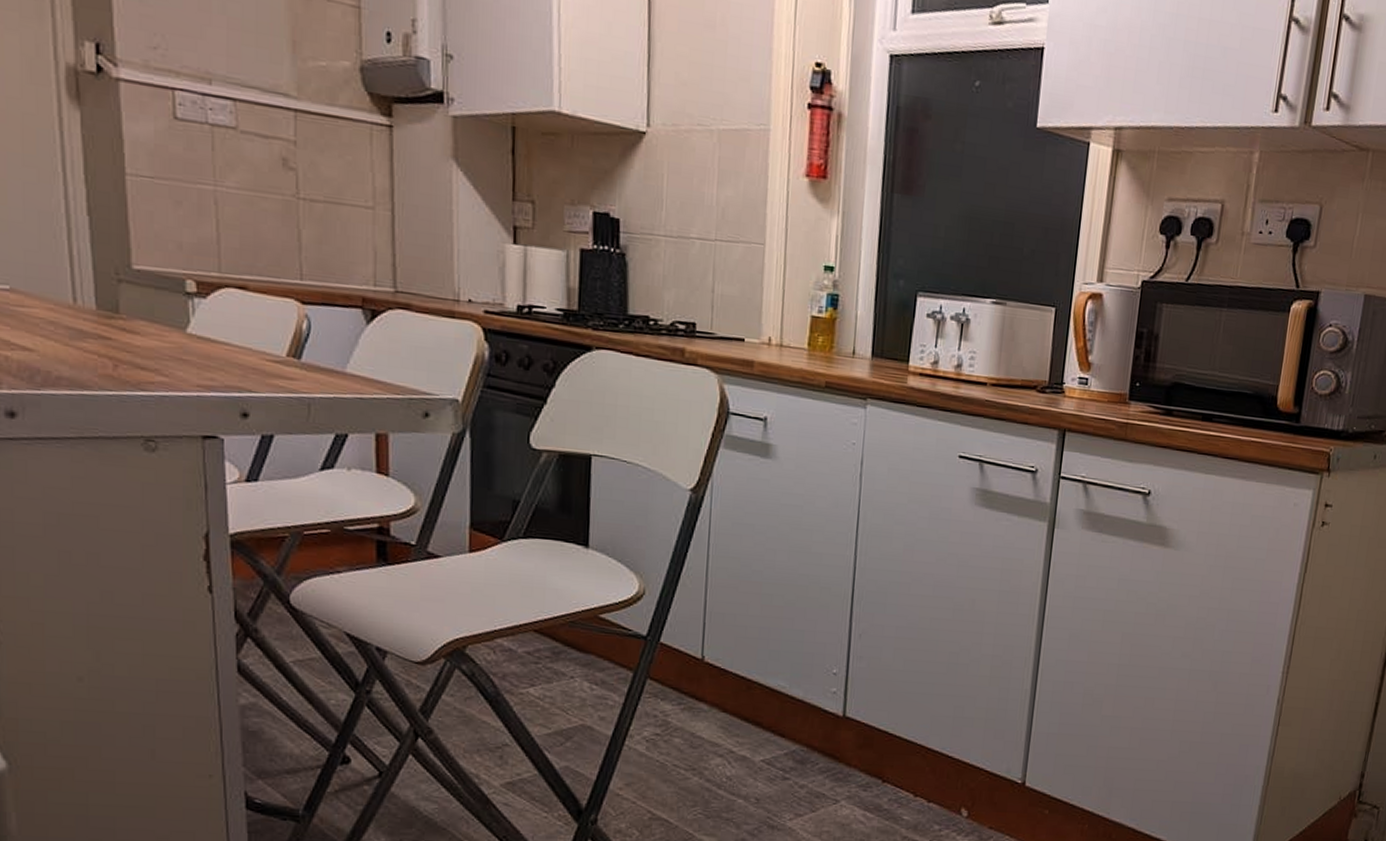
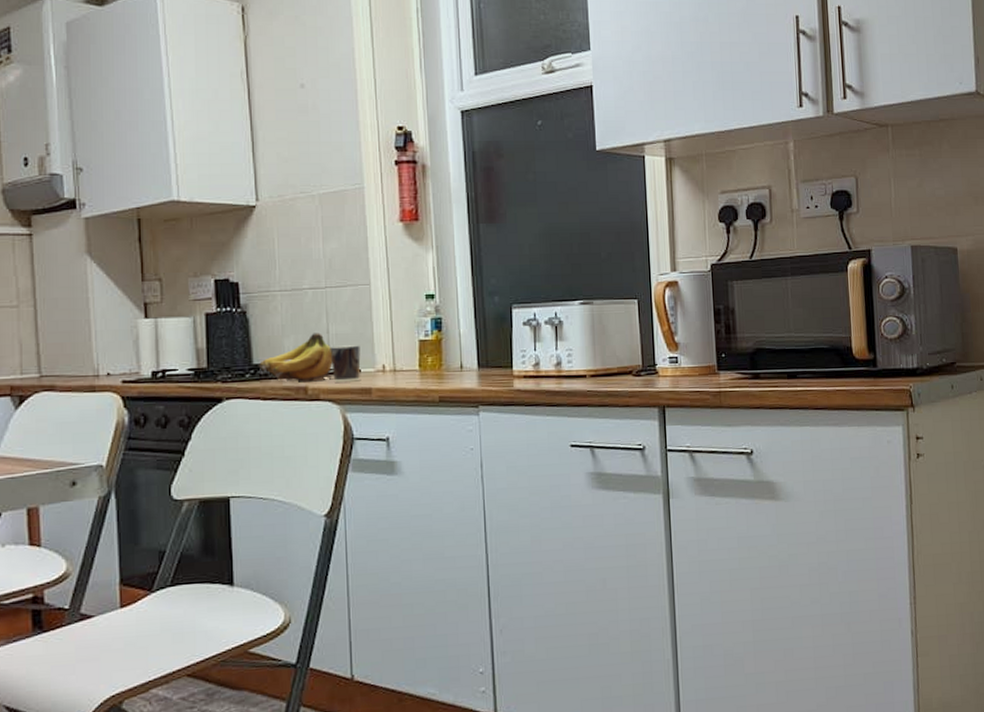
fruit: none [633,289,715,345] -> present [258,333,333,382]
mug: none [712,308,747,351] -> present [330,345,361,384]

